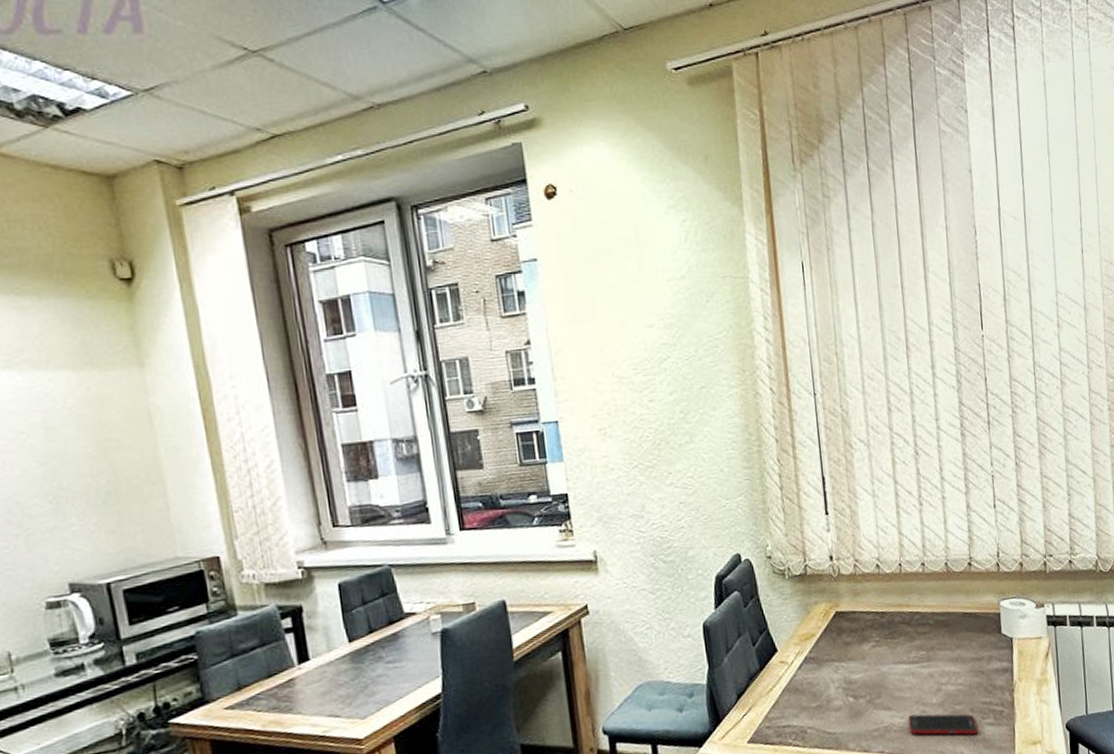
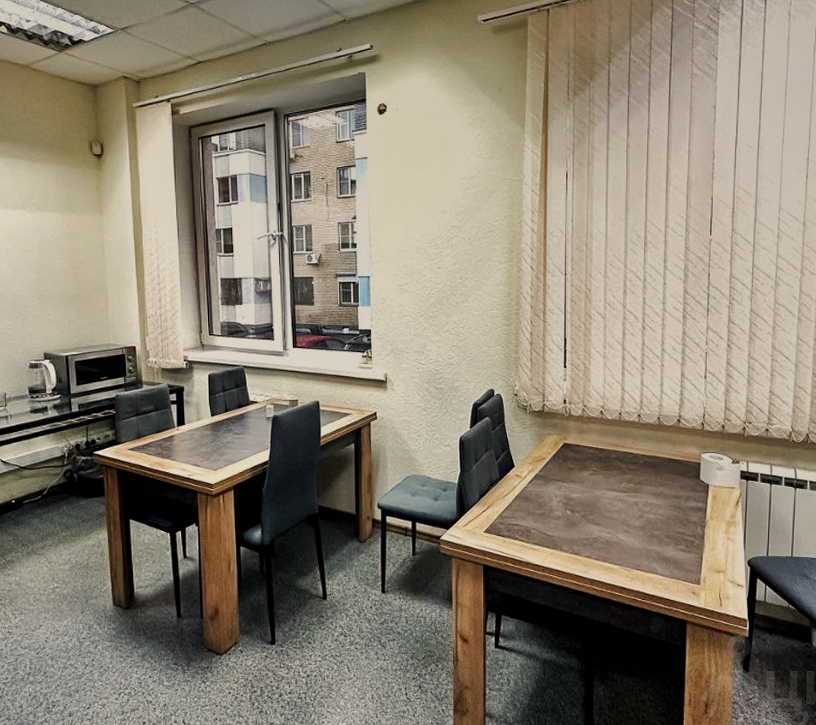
cell phone: present [907,714,979,735] -> none [613,532,672,557]

